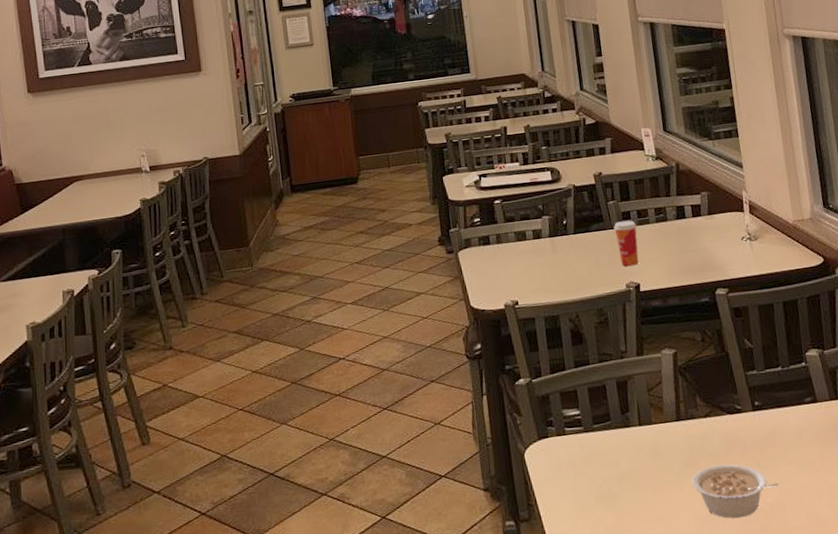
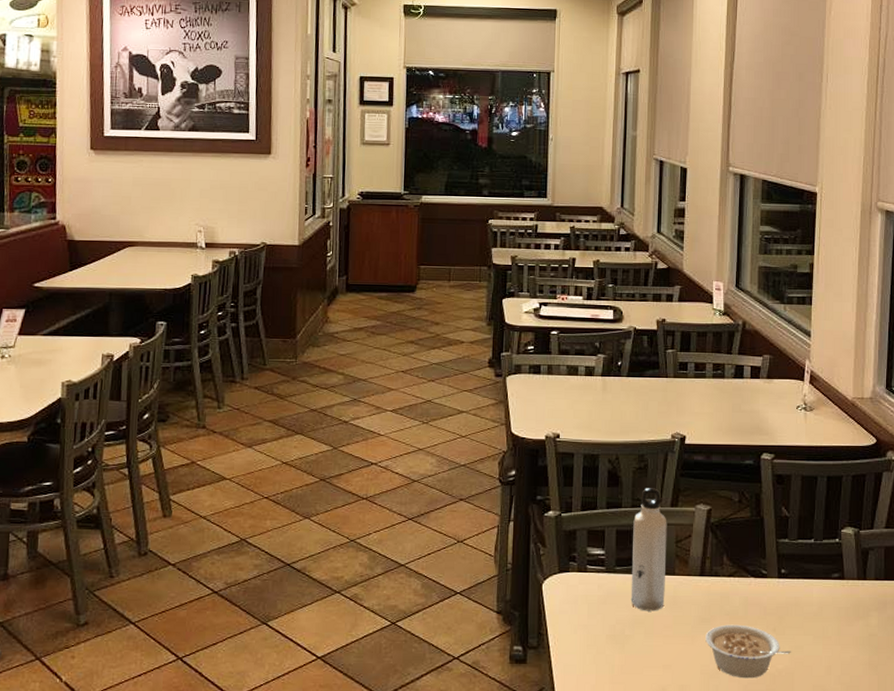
water bottle: none [603,340,647,466] -> present [630,488,667,611]
paper cup: present [614,220,639,267] -> none [669,371,692,418]

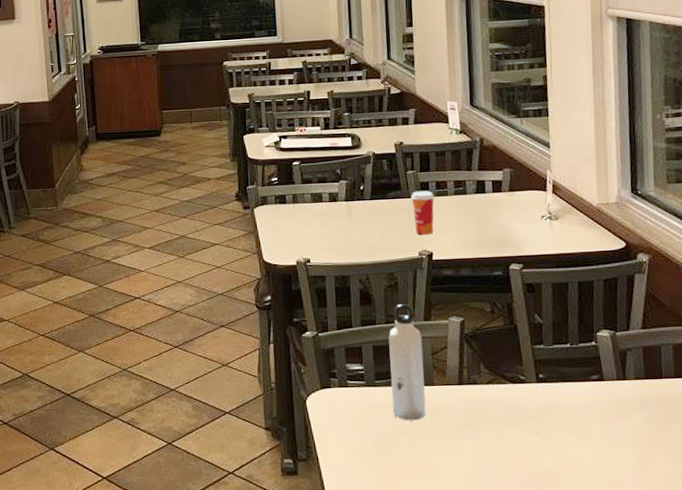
paper cup: none [669,371,692,418] -> present [411,190,434,235]
legume: present [705,624,792,679] -> none [469,429,557,480]

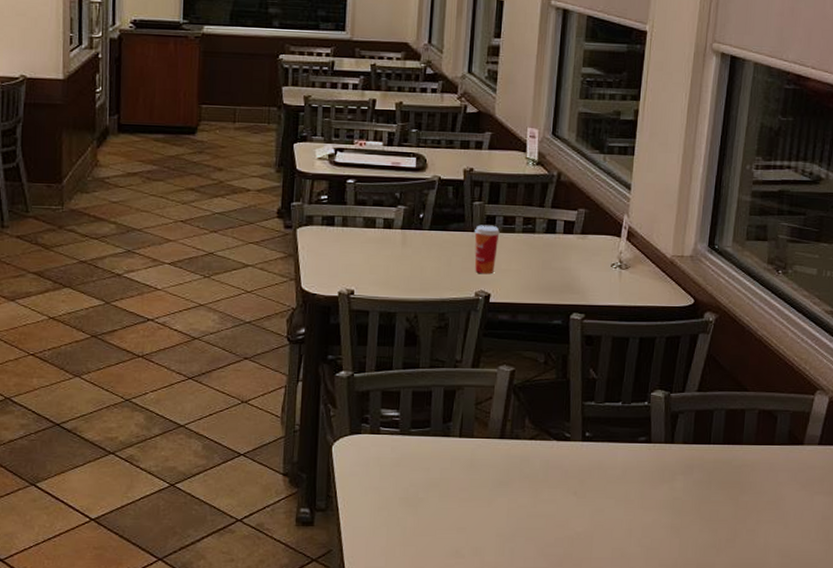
water bottle: present [388,304,426,421] -> none [425,348,467,474]

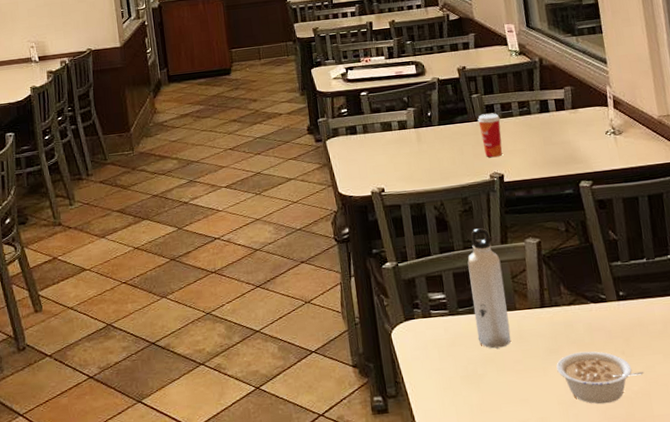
water bottle: none [425,348,467,474] -> present [467,228,511,349]
legume: none [503,487,592,541] -> present [556,351,645,404]

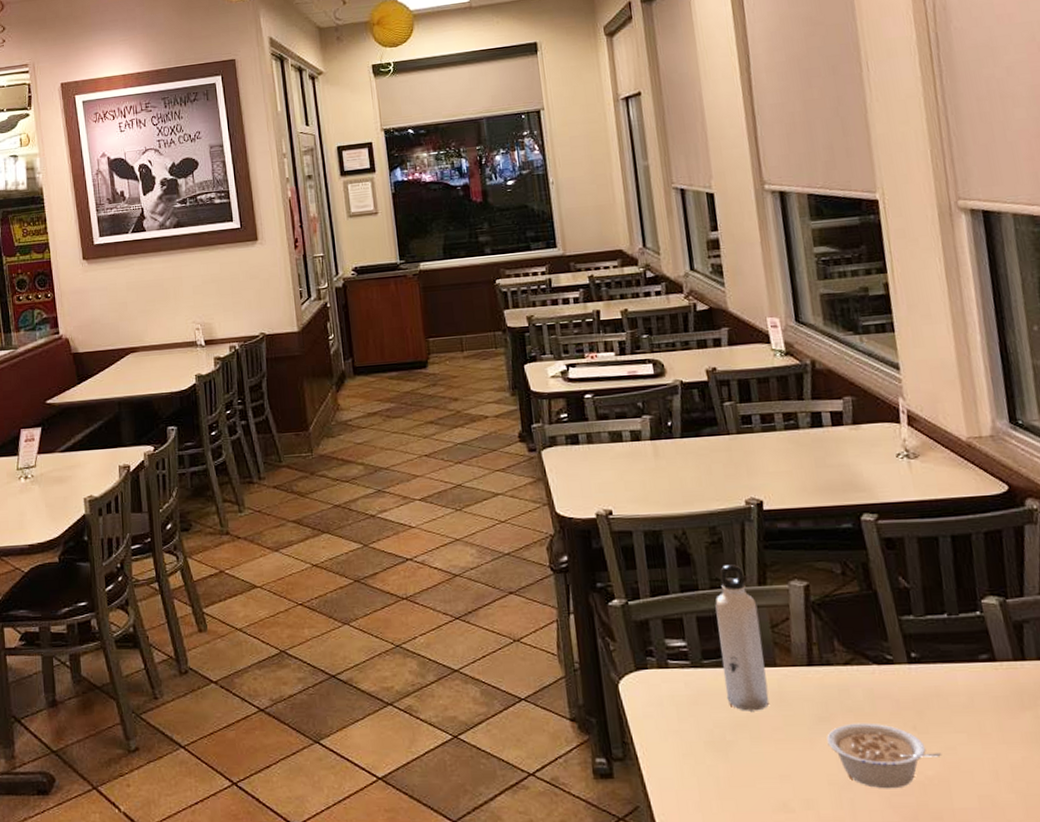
paper cup: present [478,113,502,158] -> none [731,425,762,480]

